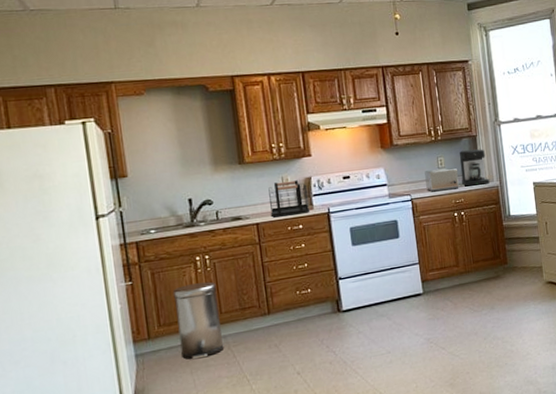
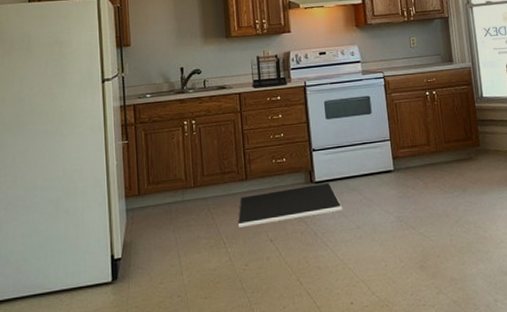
pedal bin: present [172,281,223,360] -> none [162,145,203,219]
door mat: none [261,311,371,363] -> present [237,183,342,227]
toaster: present [424,168,459,193] -> none [397,47,431,72]
coffee maker: present [459,149,490,187] -> none [431,30,462,67]

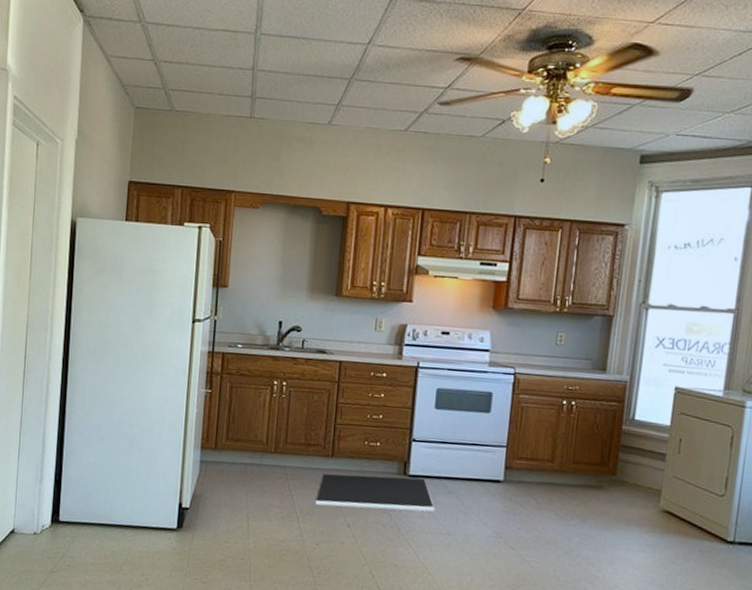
dish rack: present [251,54,288,88] -> none [357,323,400,363]

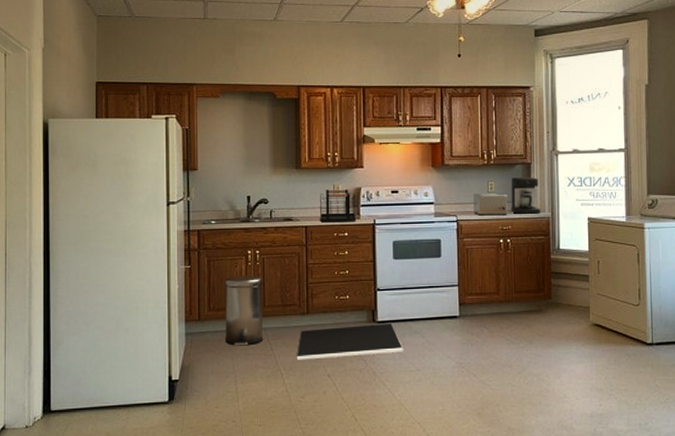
pedal bin: none [241,406,288,483] -> present [224,275,263,346]
dish rack: none [357,323,400,363] -> present [320,189,357,223]
toaster: none [535,345,580,375] -> present [473,193,509,217]
coffee maker: none [581,330,620,377] -> present [511,177,540,215]

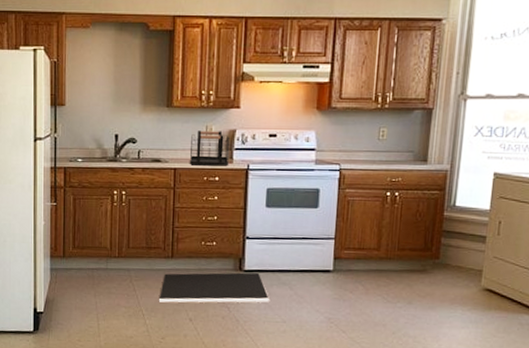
pedal bin: present [224,275,263,346] -> none [89,215,129,285]
toaster: present [473,193,509,217] -> none [360,141,402,167]
coffee maker: present [511,177,540,215] -> none [403,124,440,167]

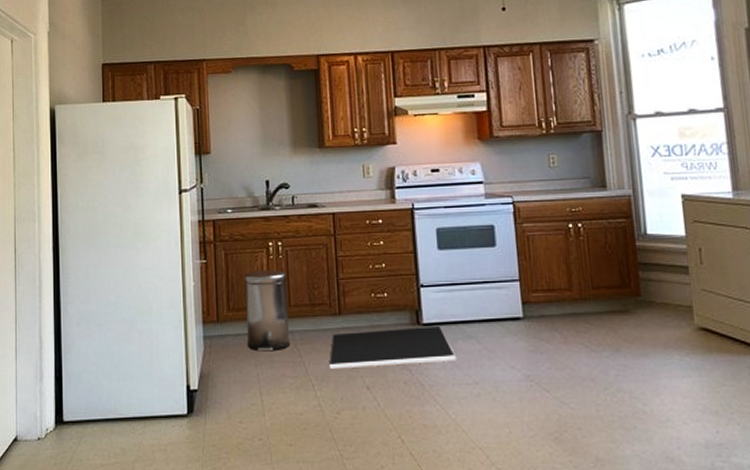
pedal bin: none [89,215,129,285] -> present [243,270,289,352]
dish rack: present [190,130,230,166] -> none [348,169,392,209]

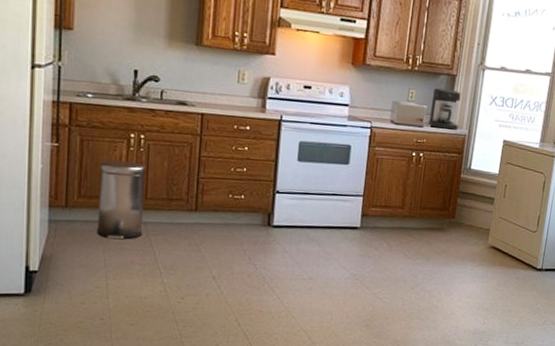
door mat: present [329,327,456,369] -> none [179,227,297,260]
toaster: none [531,168,577,197] -> present [389,100,428,129]
coffee maker: none [578,147,618,194] -> present [429,88,461,131]

